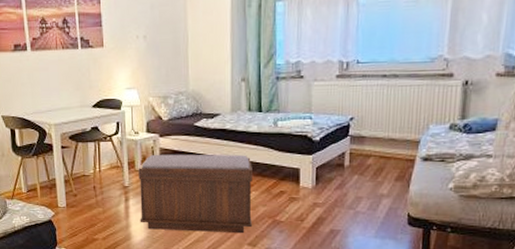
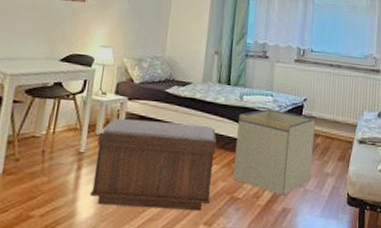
storage bin: none [273,132,365,218] -> present [233,108,315,196]

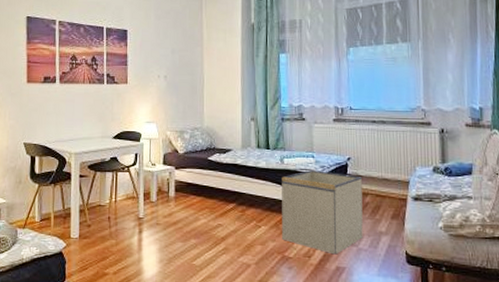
bench: present [89,118,217,212] -> none [152,186,262,270]

